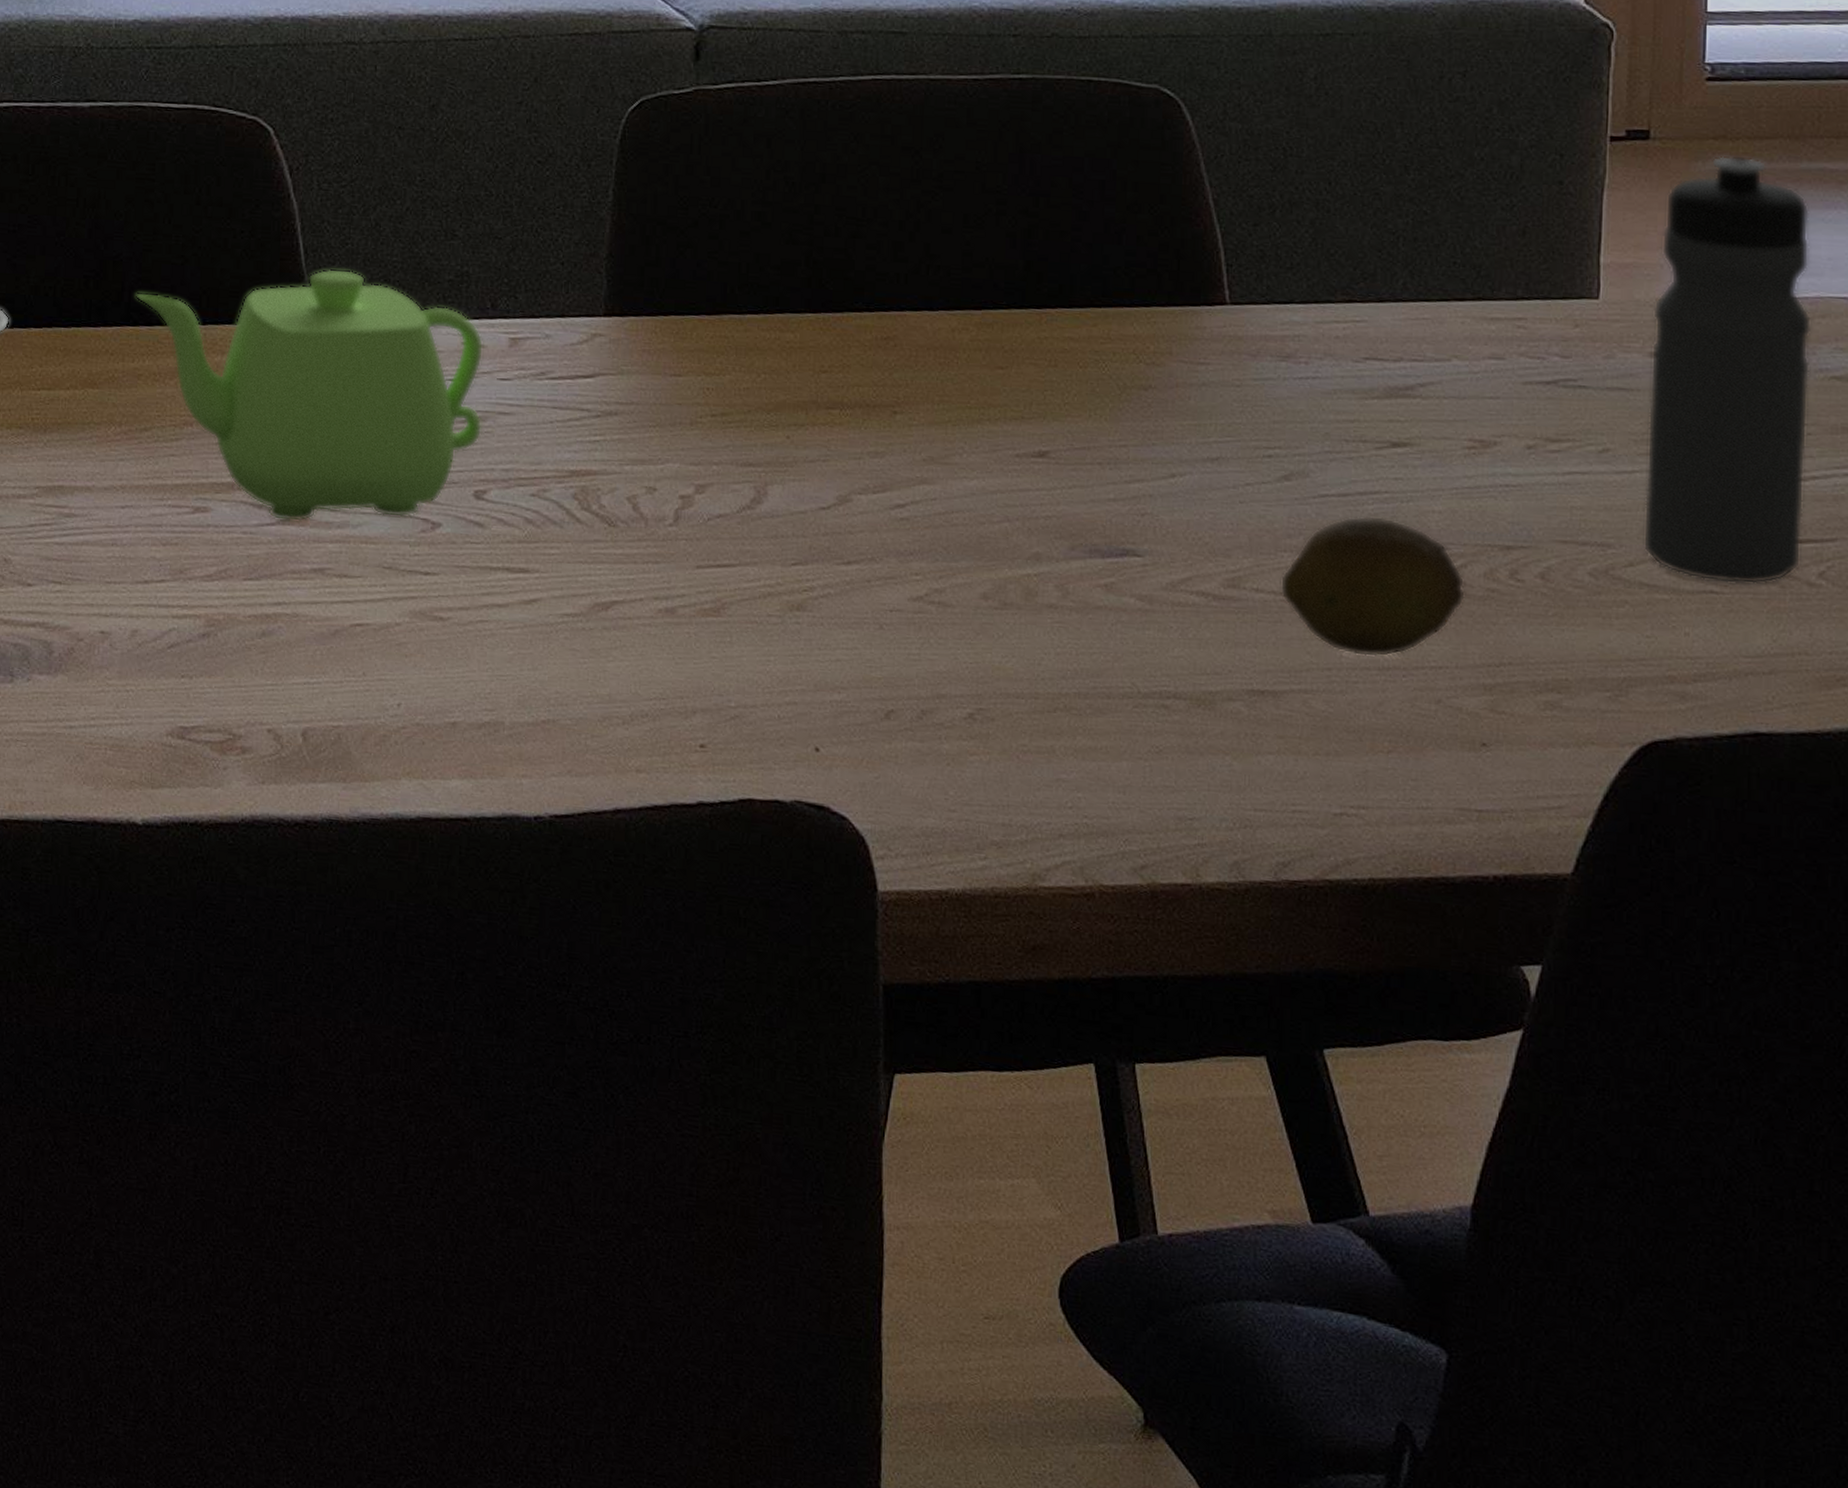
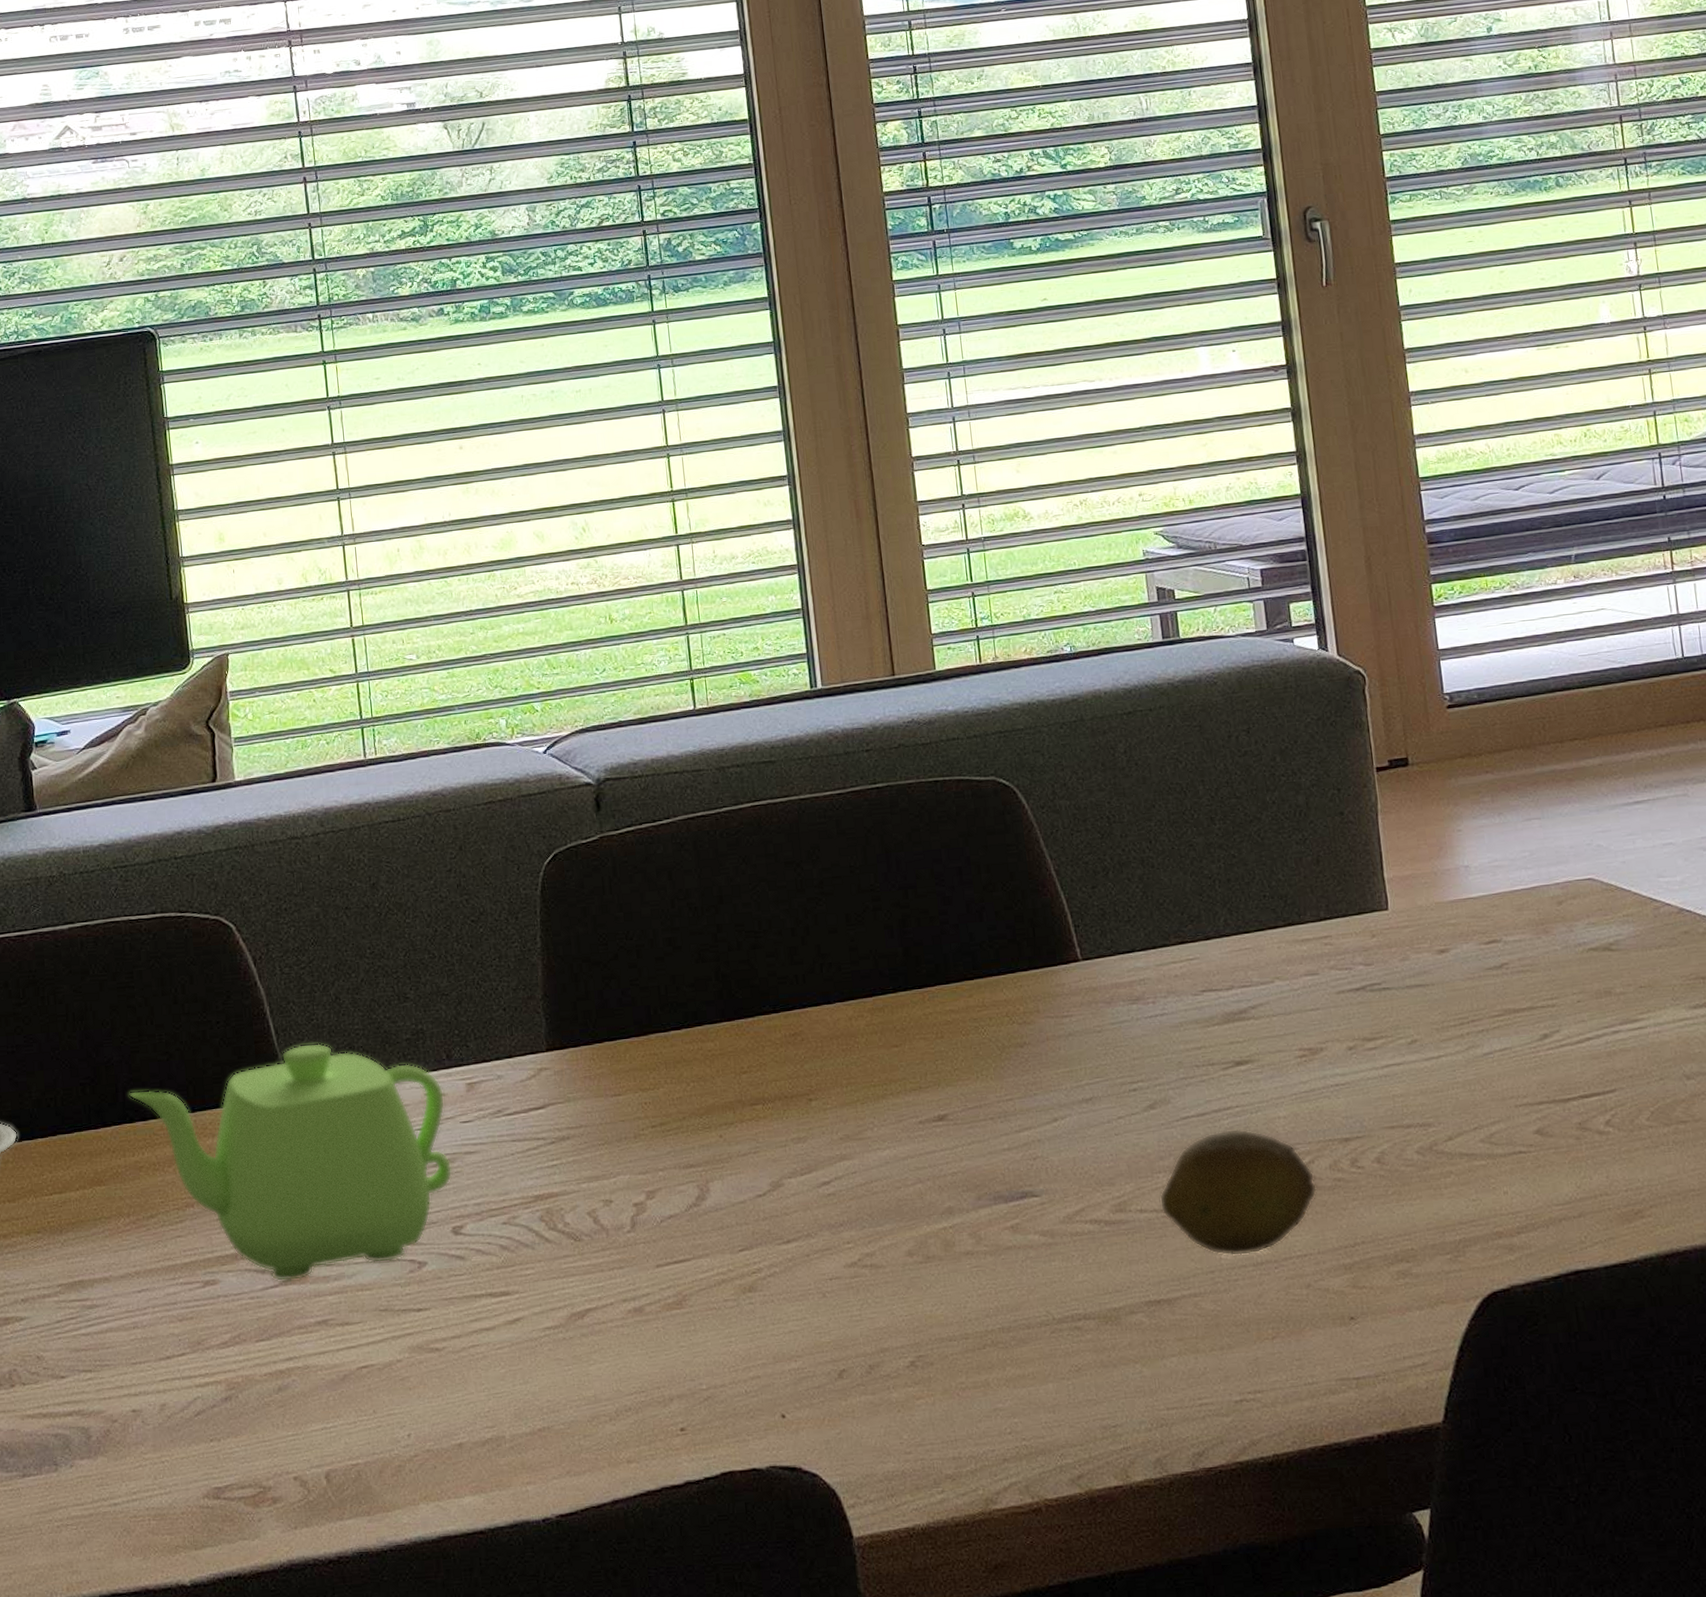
water bottle: present [1642,155,1812,585] -> none [1429,769,1590,1143]

